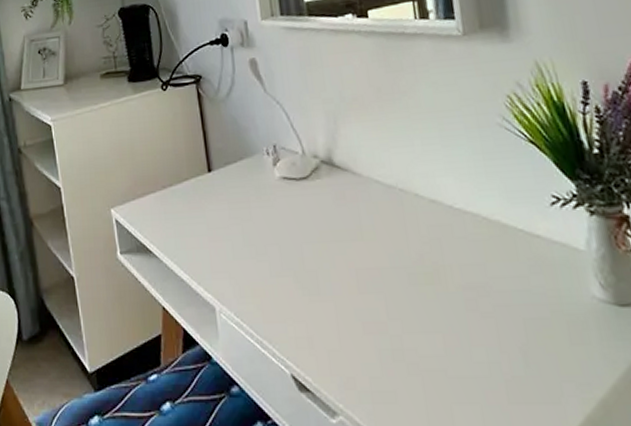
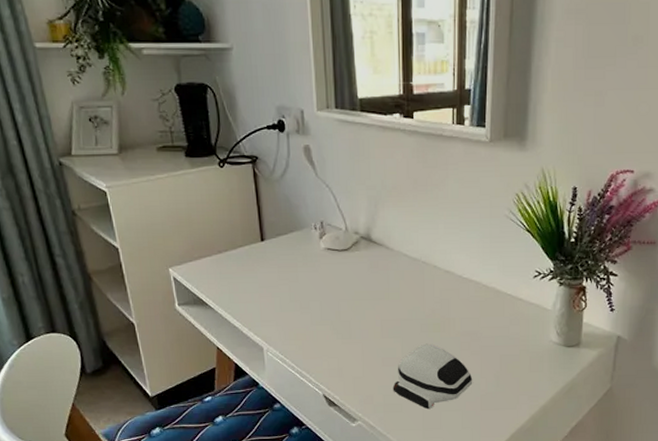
computer mouse: none [380,301,491,401] -> present [392,343,473,410]

